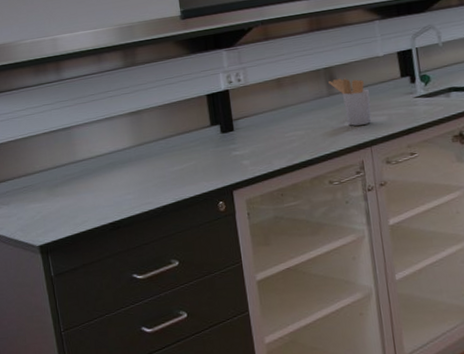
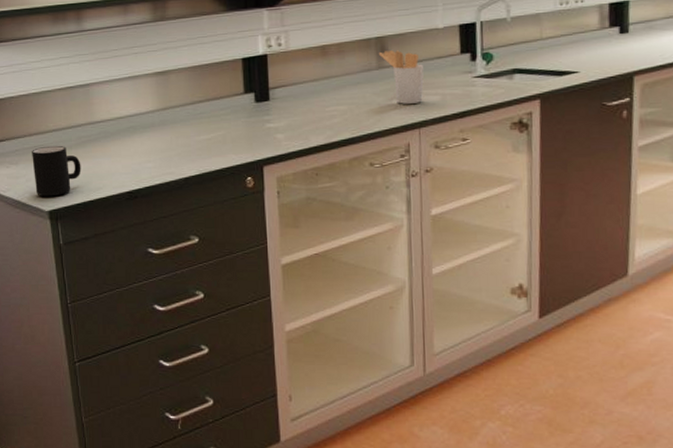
mug: none [21,184,68,233] -> present [32,145,81,197]

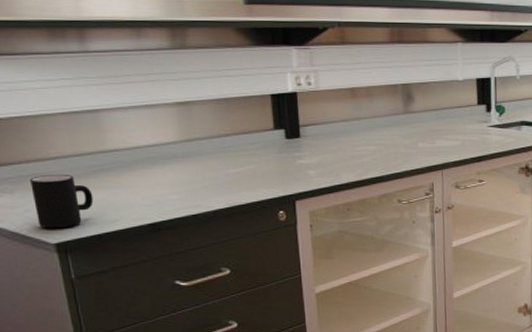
utensil holder: present [379,50,424,104] -> none [405,97,446,147]

